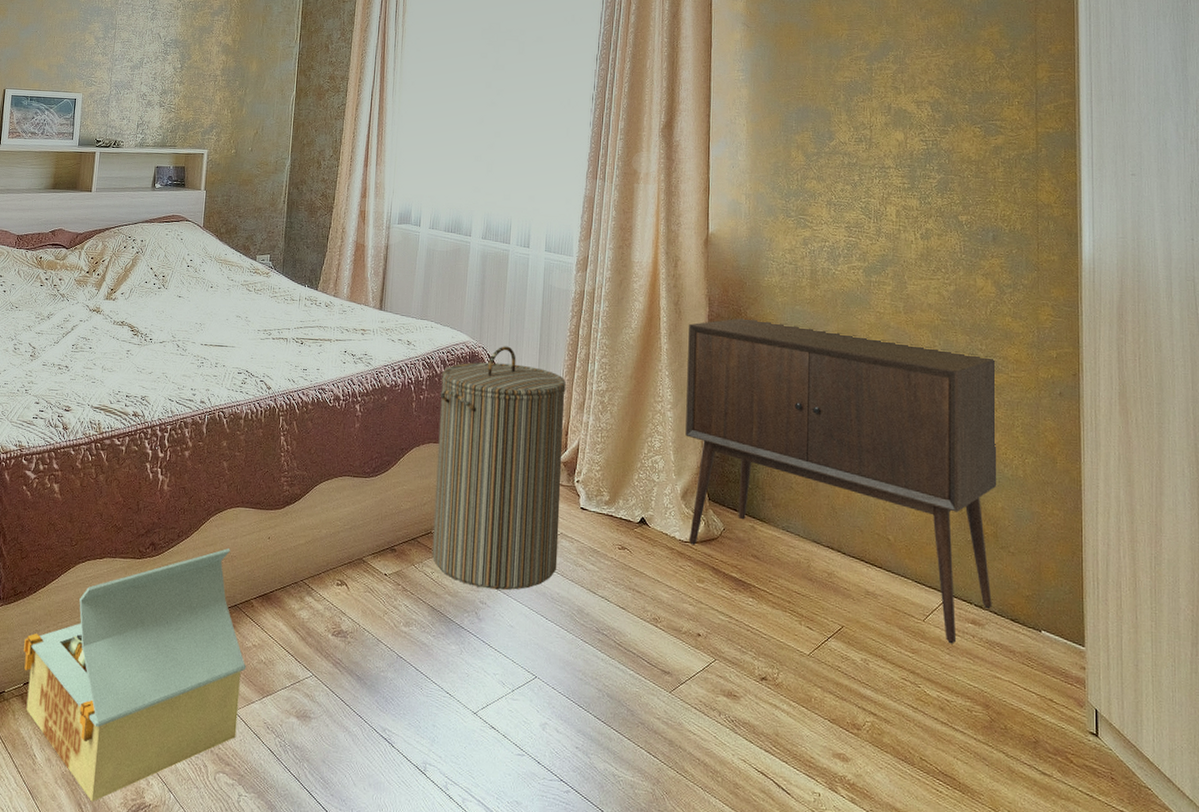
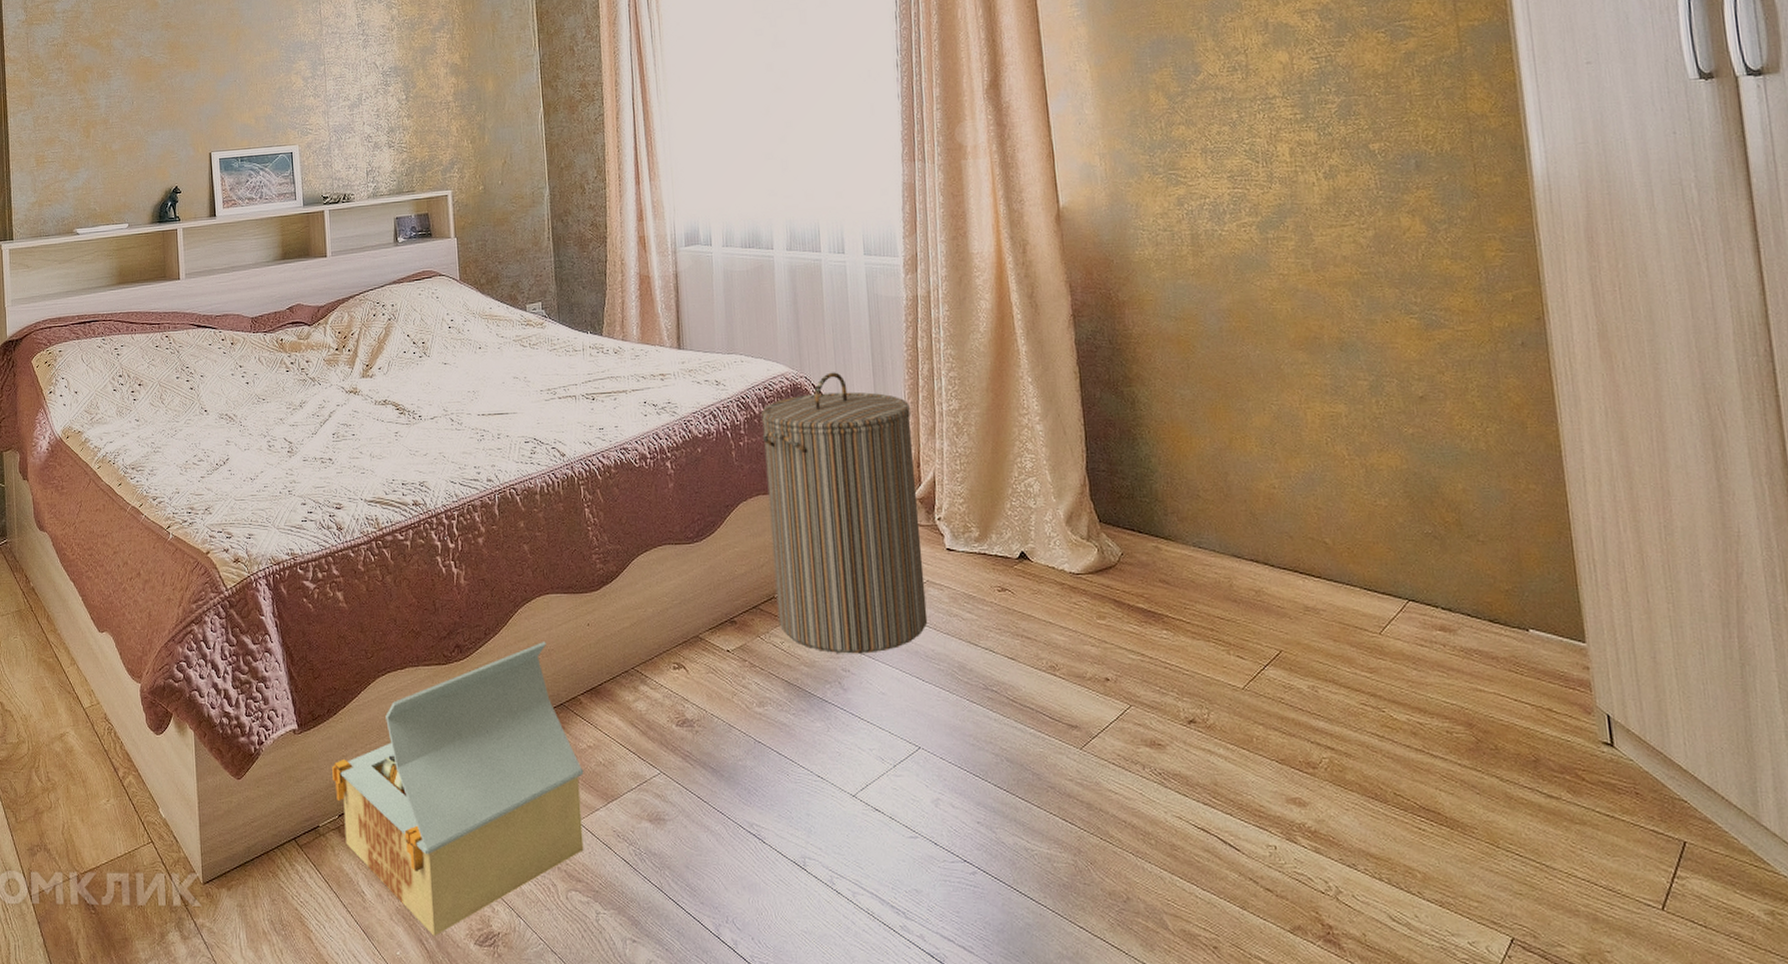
cabinet: present [685,318,999,644] -> none [1049,302,1464,657]

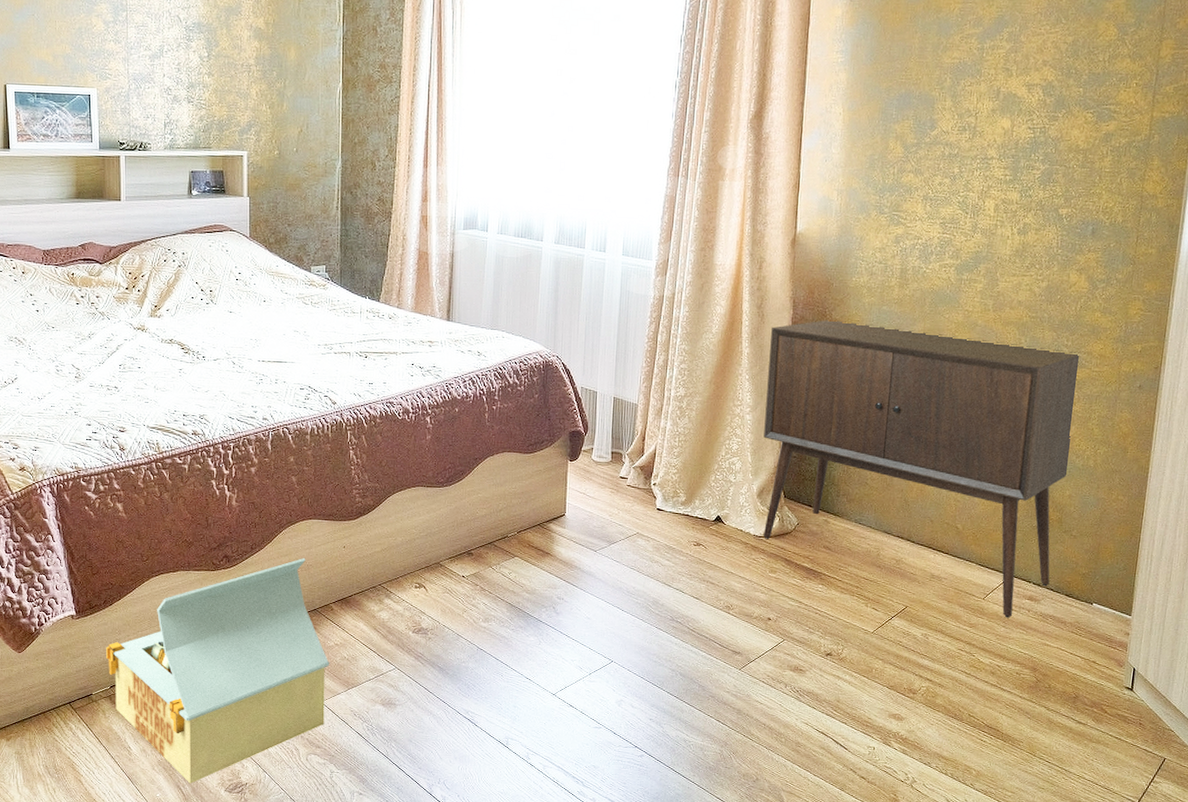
laundry hamper: present [760,372,928,654] -> none [508,354,643,587]
cabinet: none [1049,302,1464,657] -> present [764,320,1079,618]

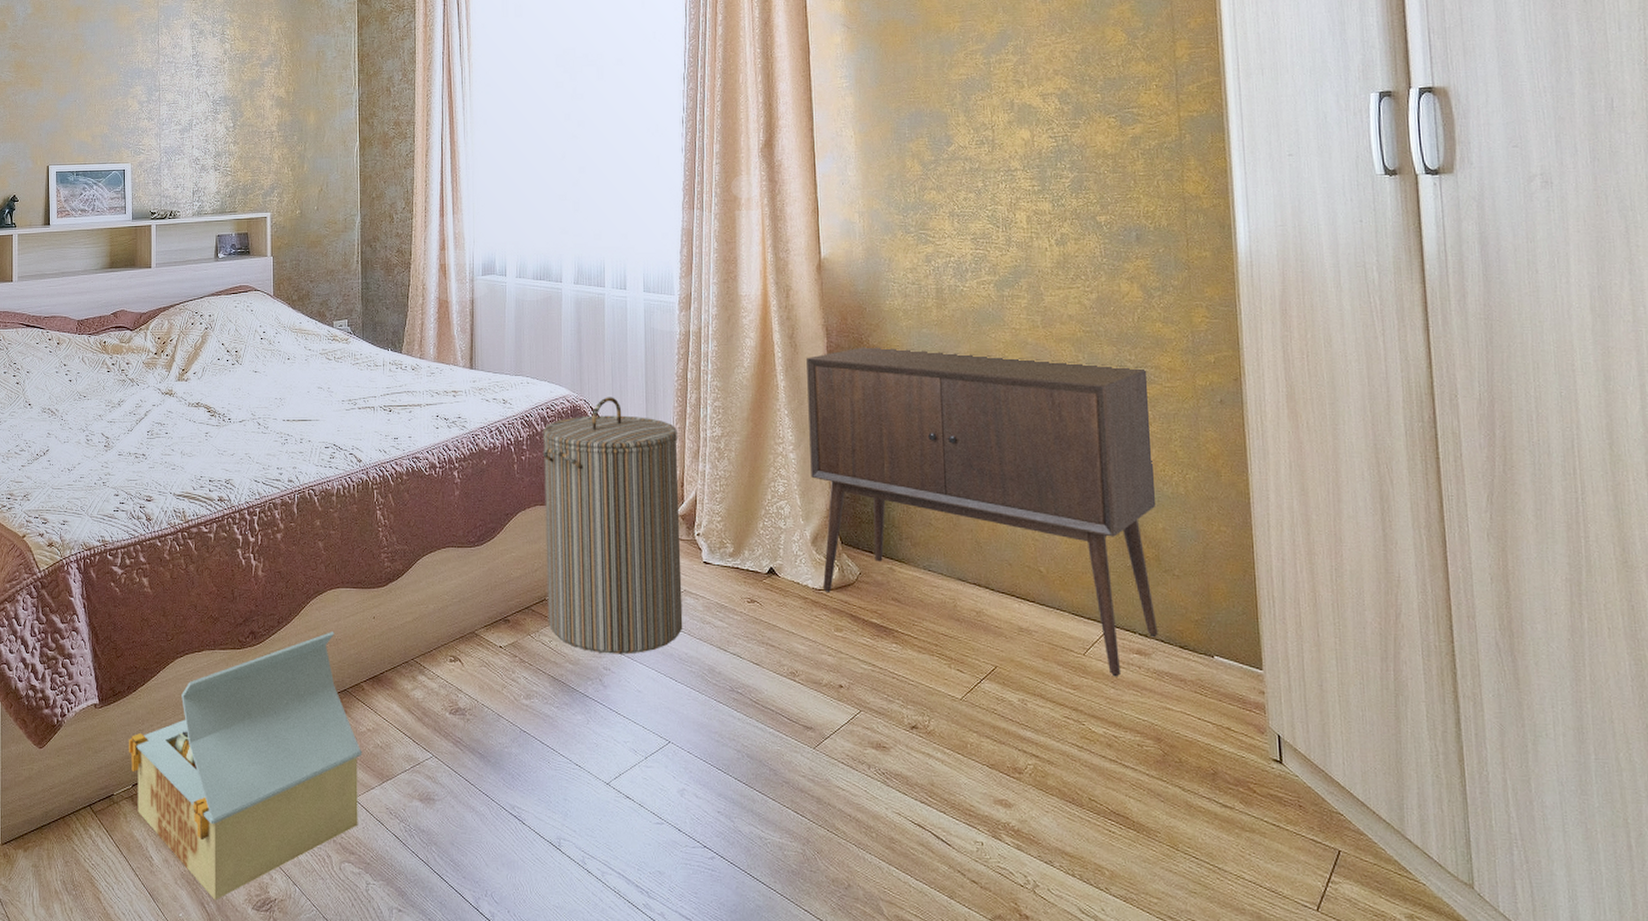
laundry hamper: none [508,354,643,587] -> present [542,397,683,655]

